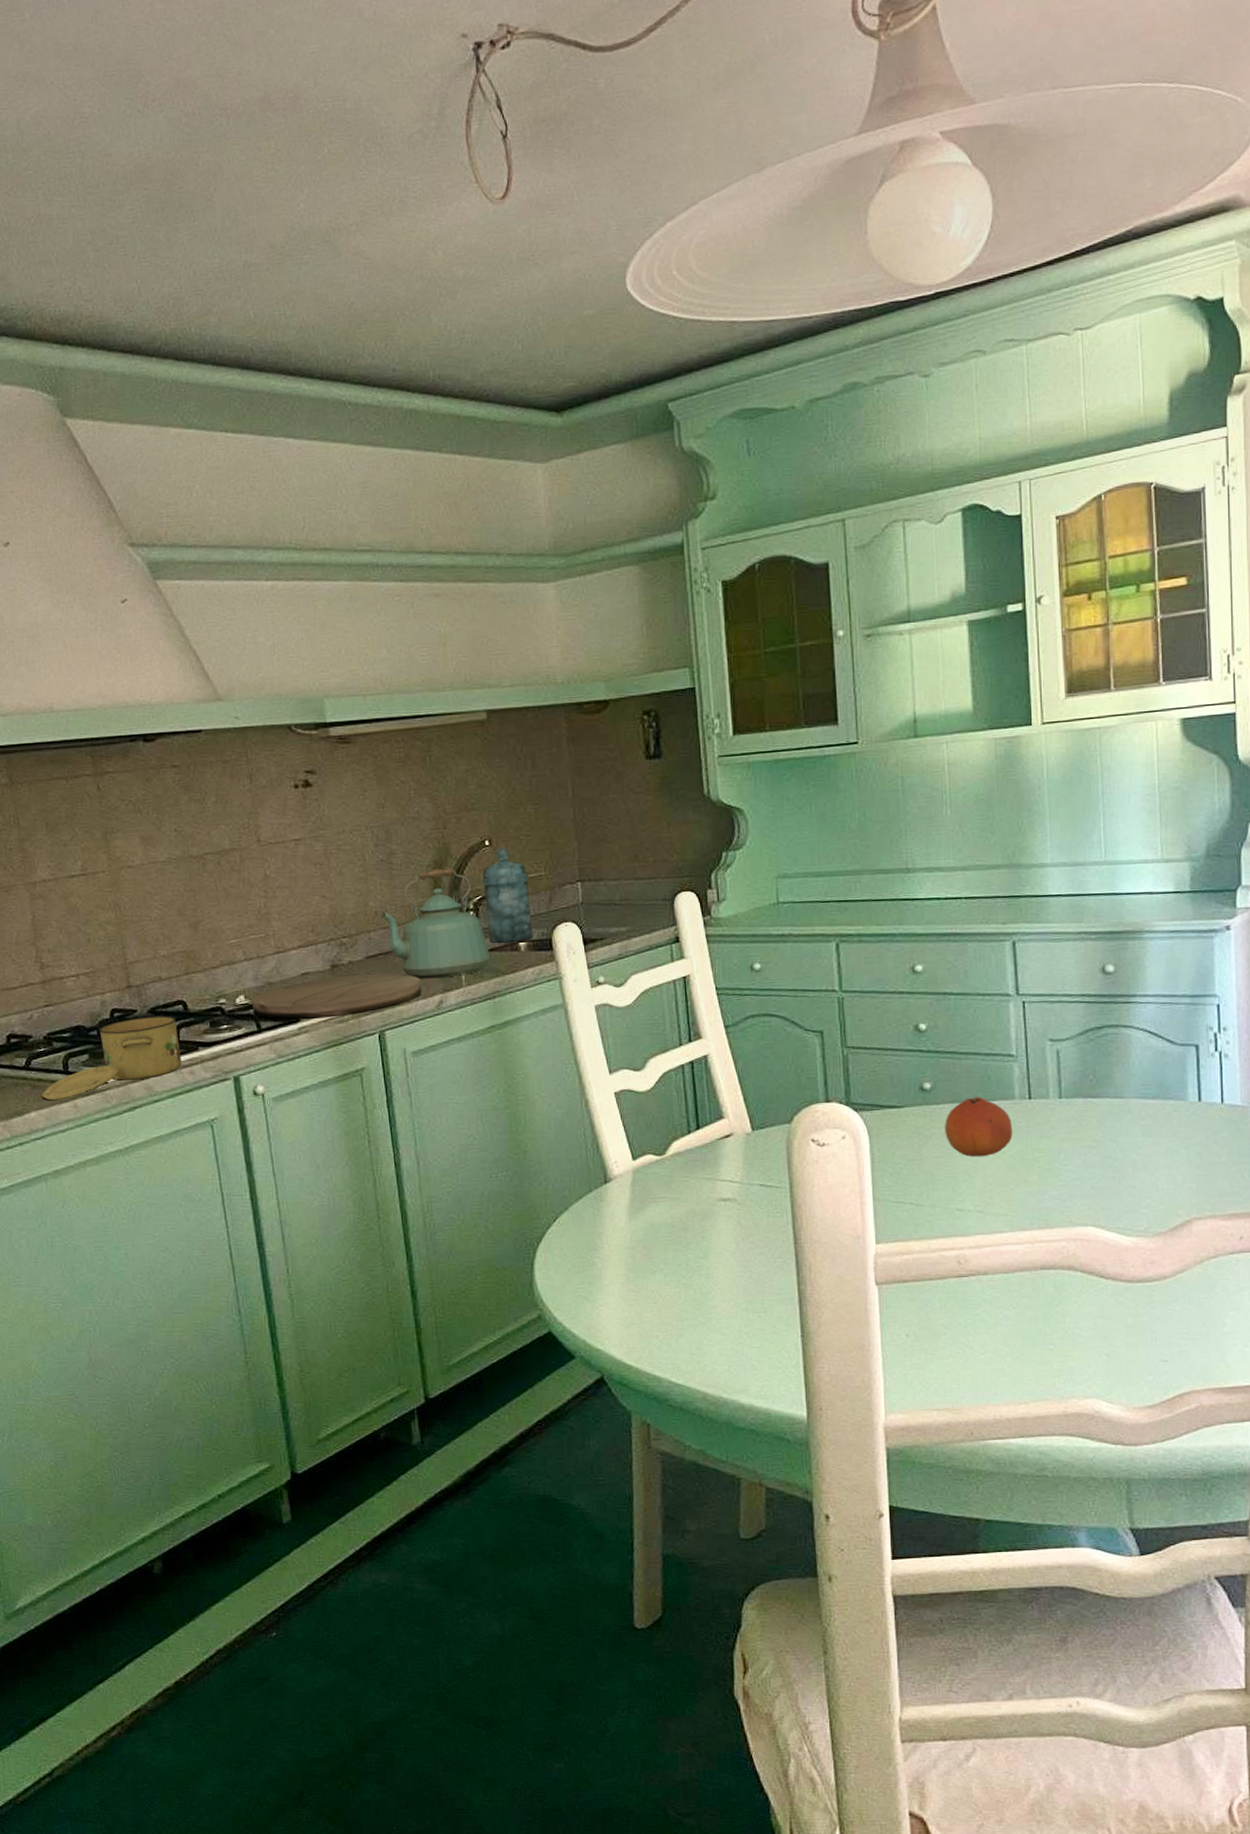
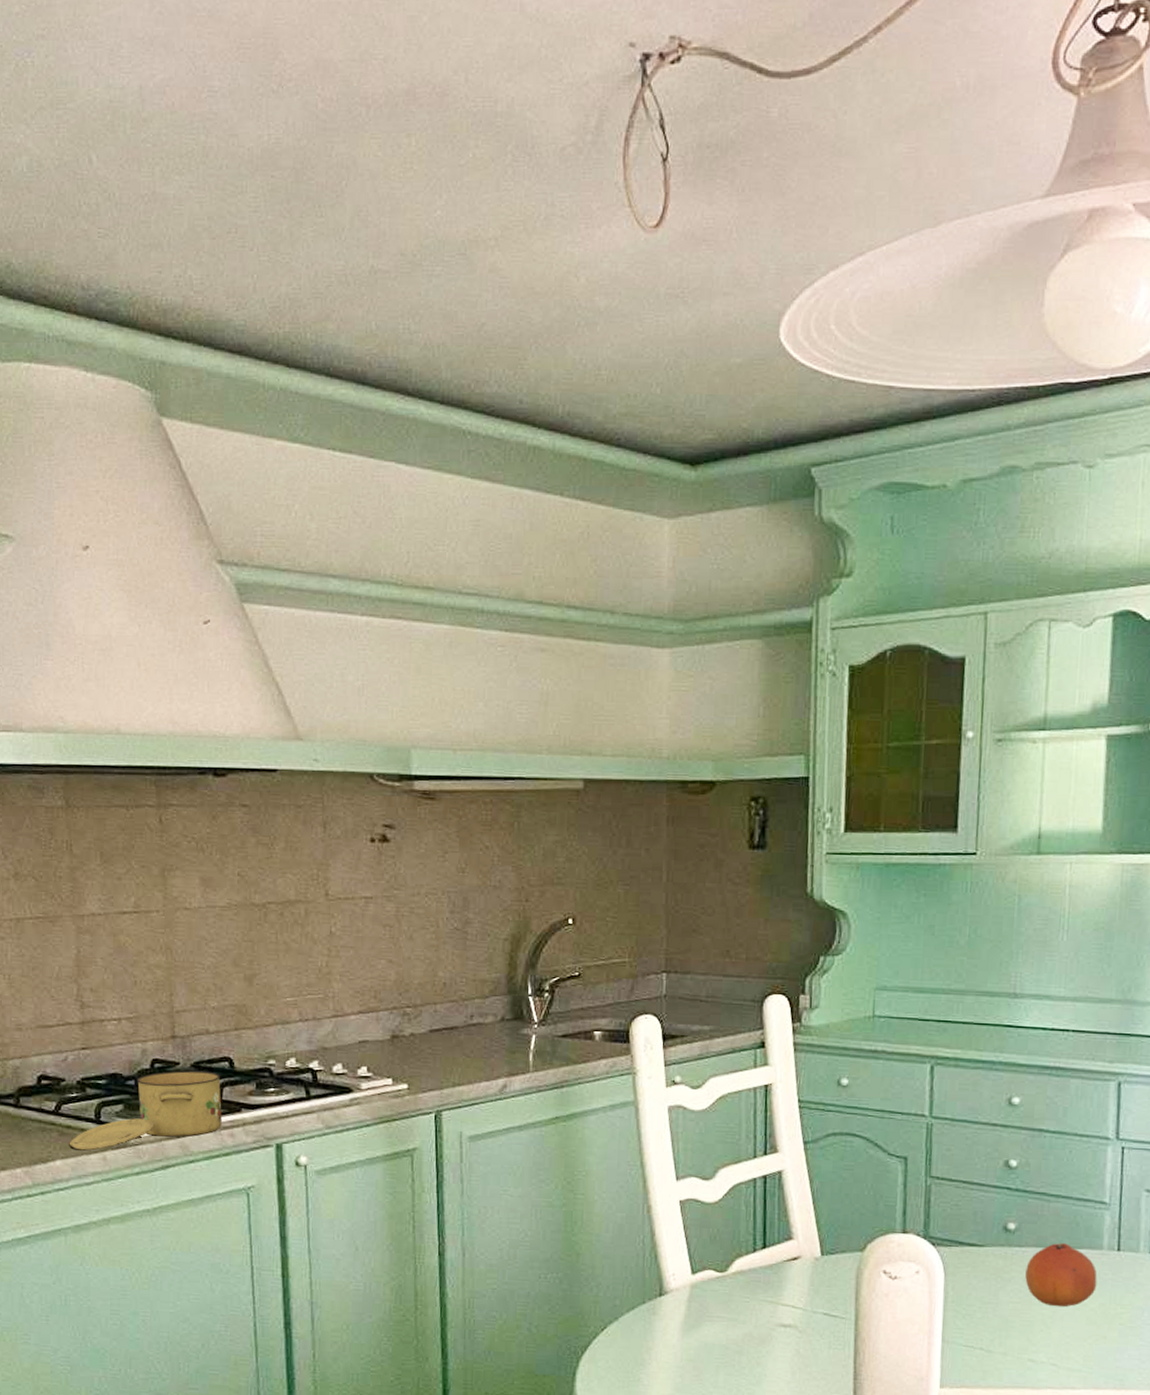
cutting board: present [251,973,421,1021] -> none [302,1048,485,1092]
kettle: present [380,866,491,979] -> none [449,942,562,1061]
canister: present [481,848,533,943] -> none [560,928,611,1030]

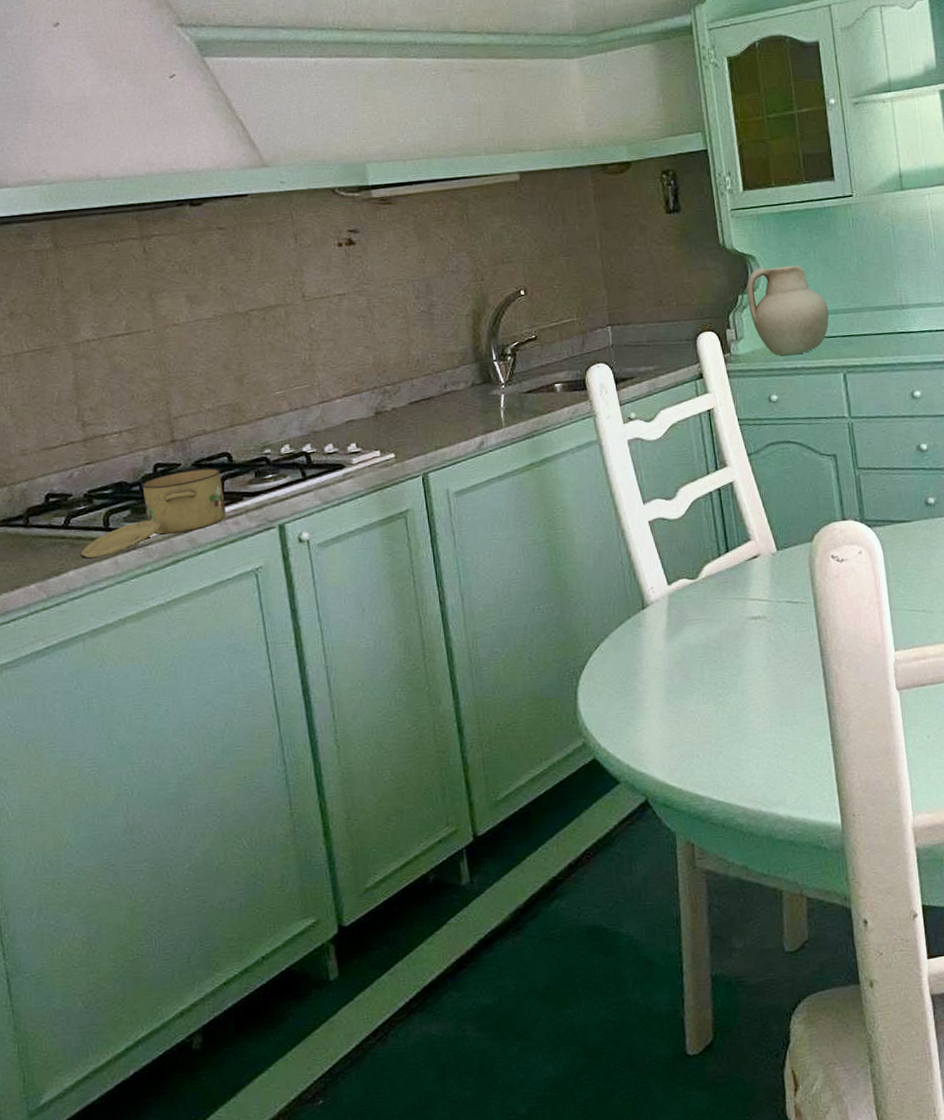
ceramic pitcher: none [830,927,926,1036] -> present [746,265,829,356]

